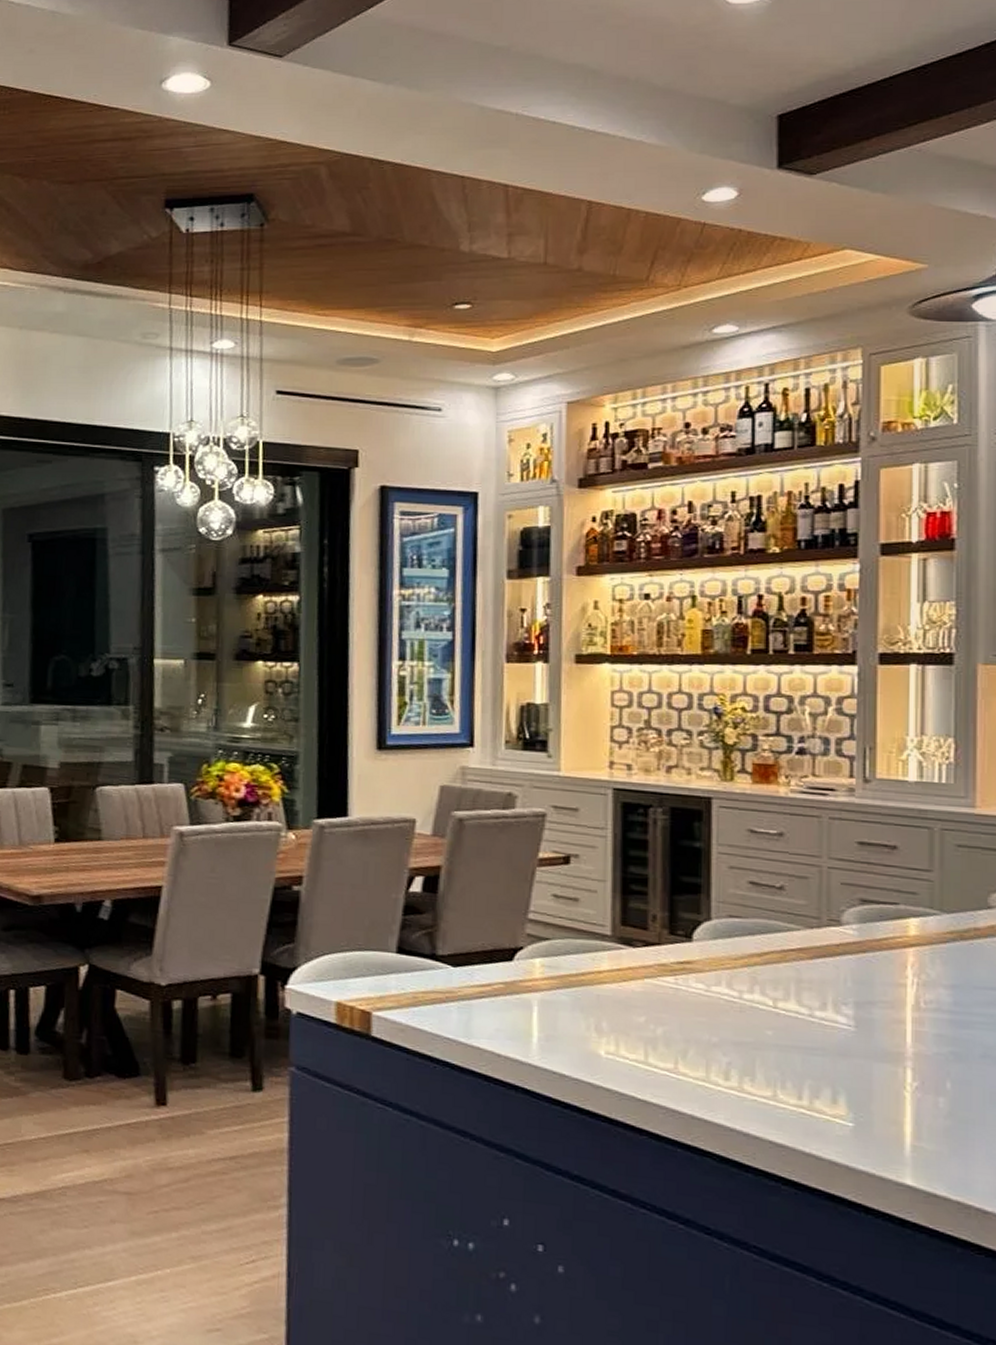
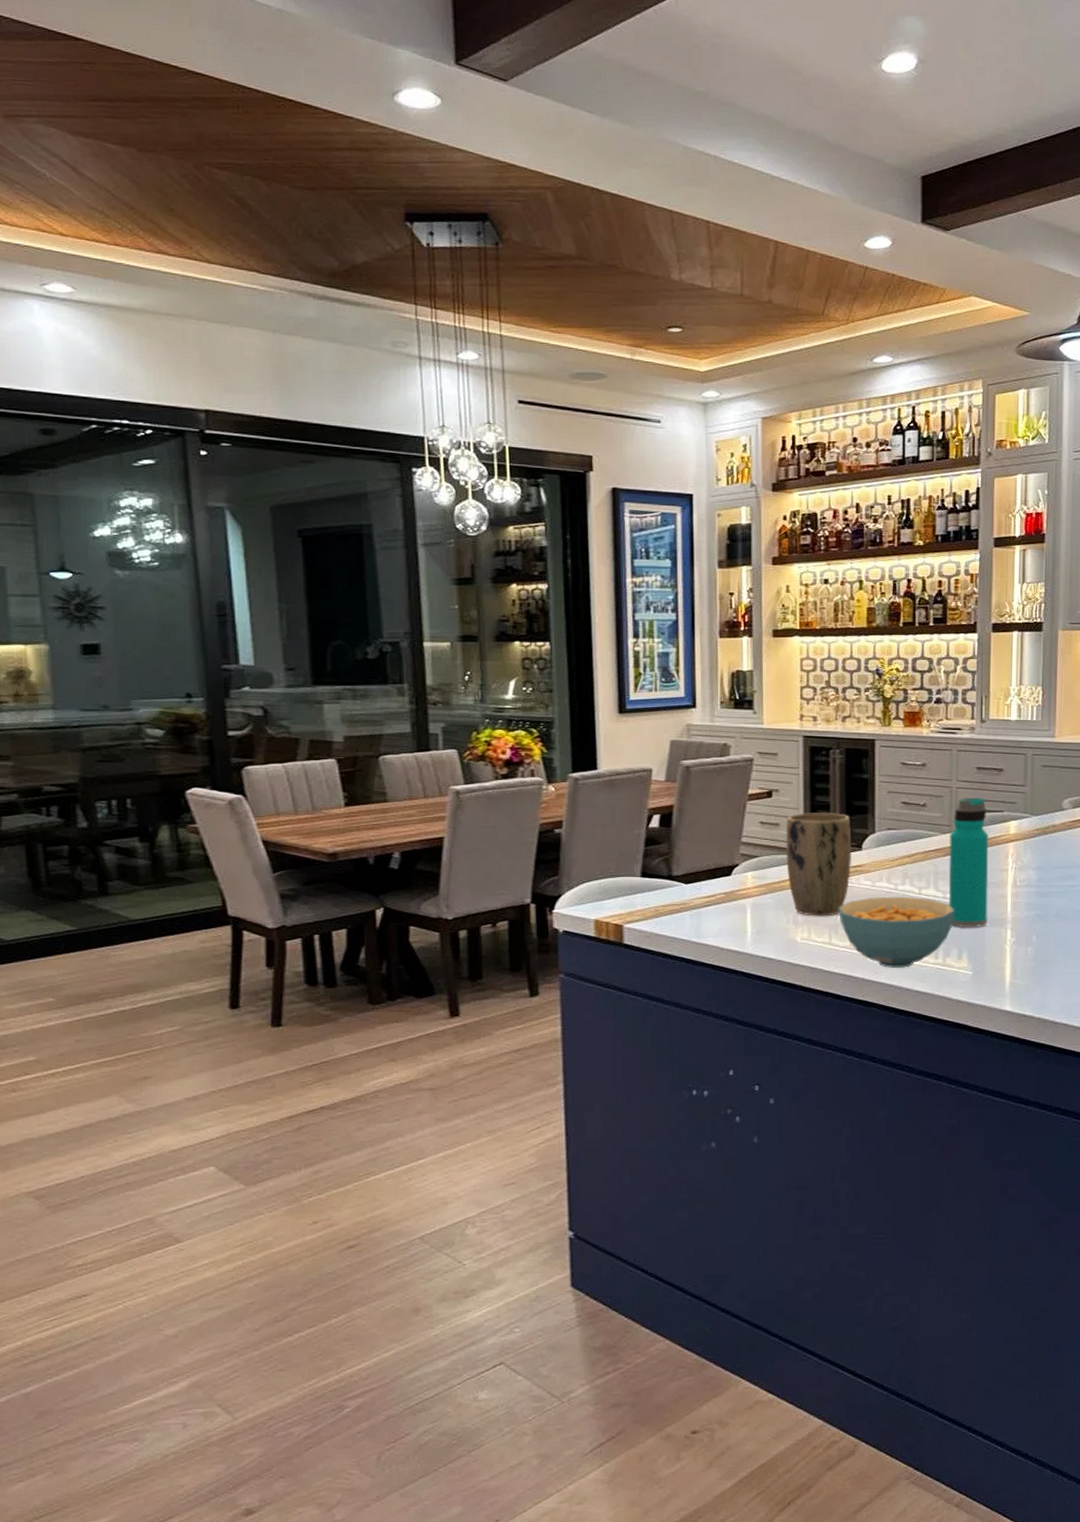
plant pot: none [587,887,679,1026] -> present [785,812,853,916]
cereal bowl: none [657,1006,826,1108] -> present [838,896,954,968]
water bottle: none [817,882,877,1062] -> present [948,797,989,927]

